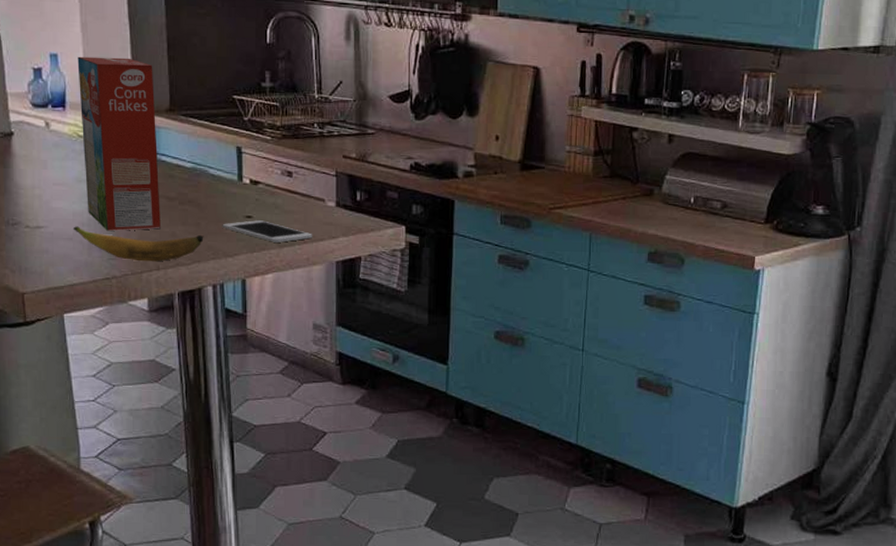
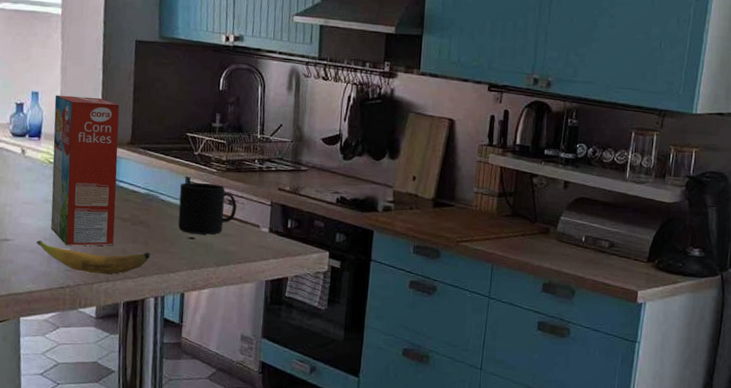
cell phone: present [222,220,312,243] -> none [167,241,246,262]
mug: none [231,152,298,212] -> present [178,182,237,235]

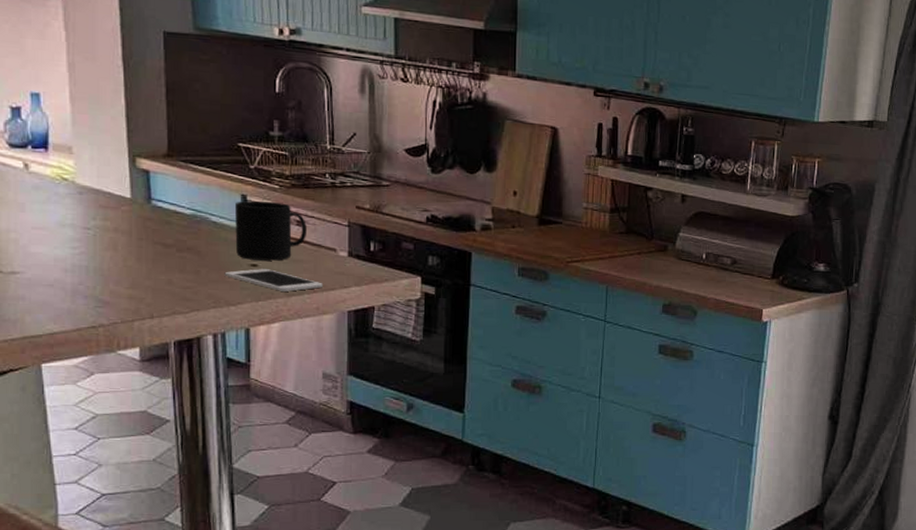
banana: present [36,240,151,275] -> none [54,272,204,310]
cereal box: present [51,95,120,246] -> none [63,97,155,278]
cell phone: none [167,241,246,262] -> present [224,269,322,292]

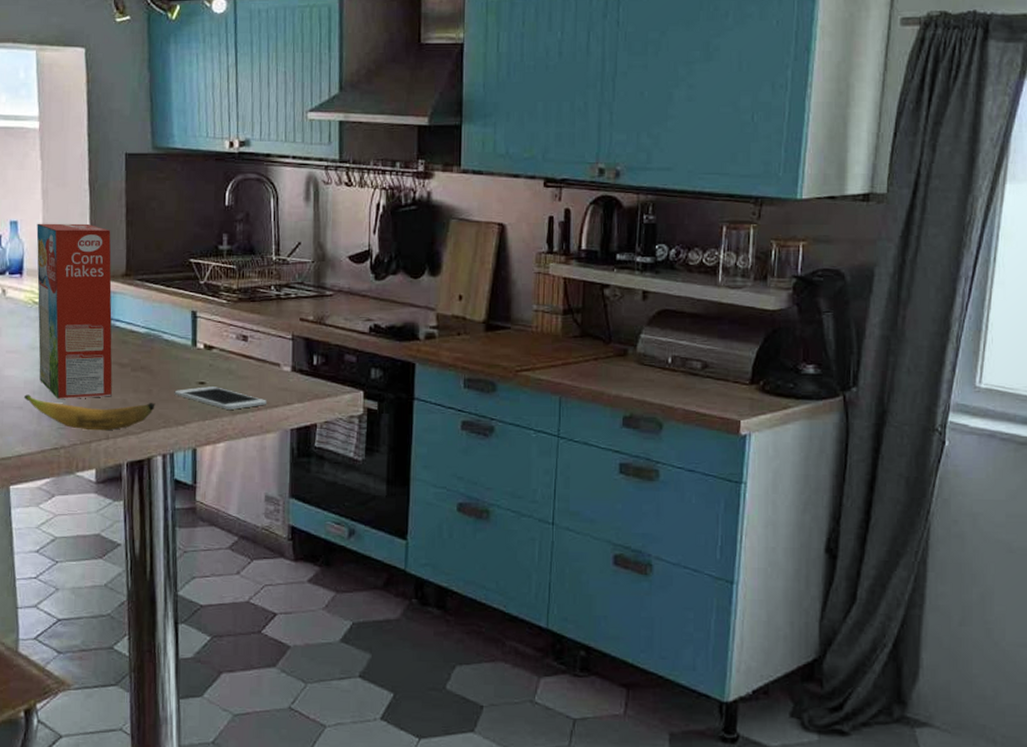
banana: none [54,272,204,310] -> present [23,394,155,431]
cereal box: none [63,97,155,278] -> present [36,223,113,399]
mug: present [235,200,308,261] -> none [185,316,253,378]

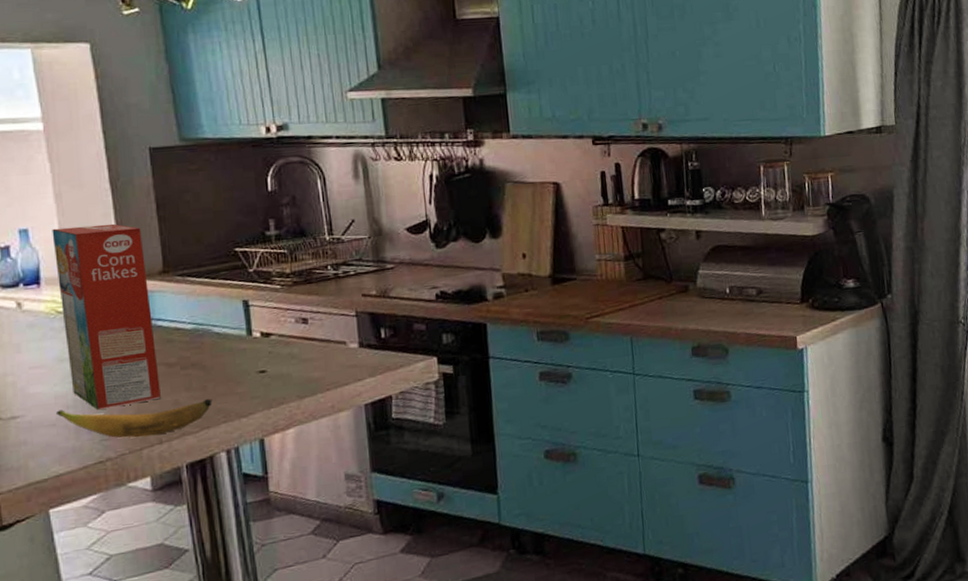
cell phone: present [174,386,266,410] -> none [232,373,336,395]

